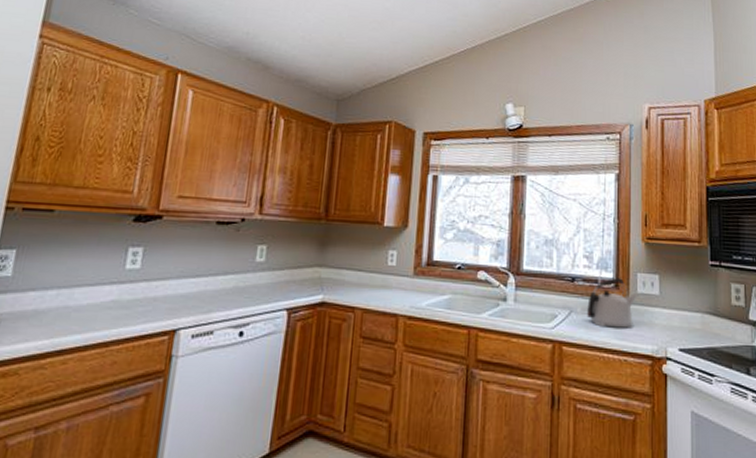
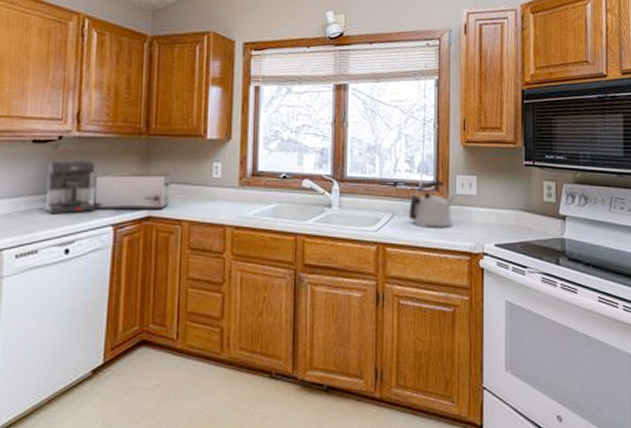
coffee maker: none [223,241,275,297] -> present [44,159,96,215]
toaster: none [269,255,347,296] -> present [92,172,171,210]

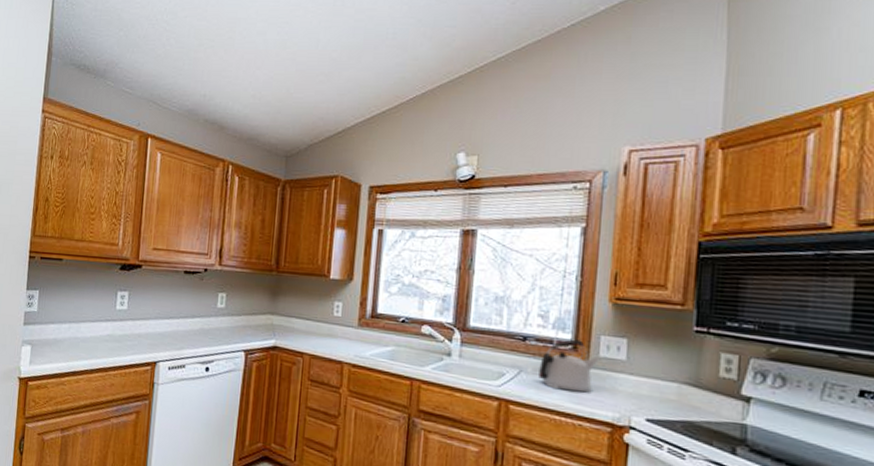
coffee maker: present [44,159,96,215] -> none [191,289,233,337]
toaster: present [92,172,171,210] -> none [229,303,296,342]

